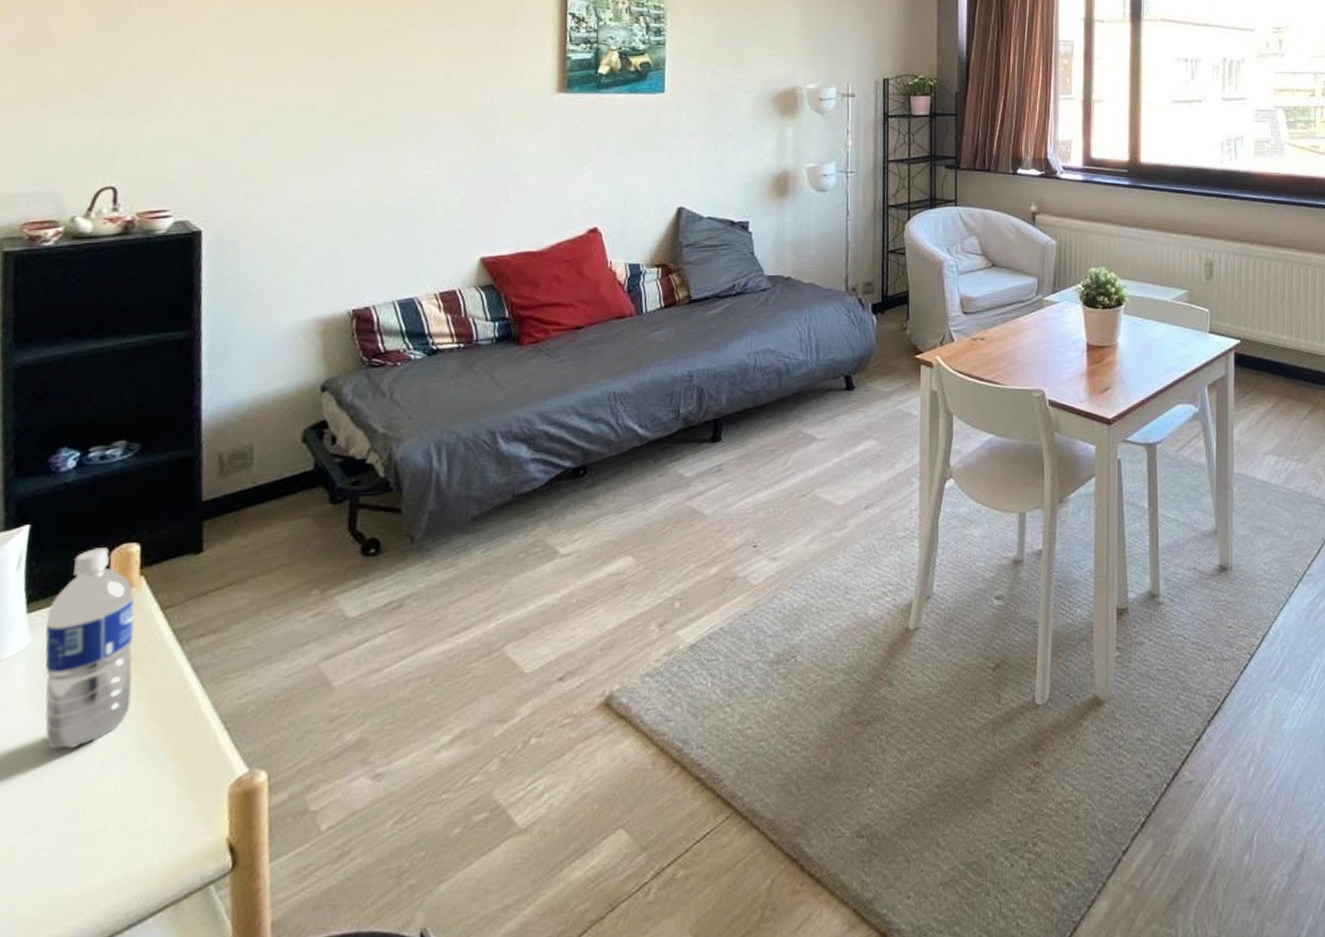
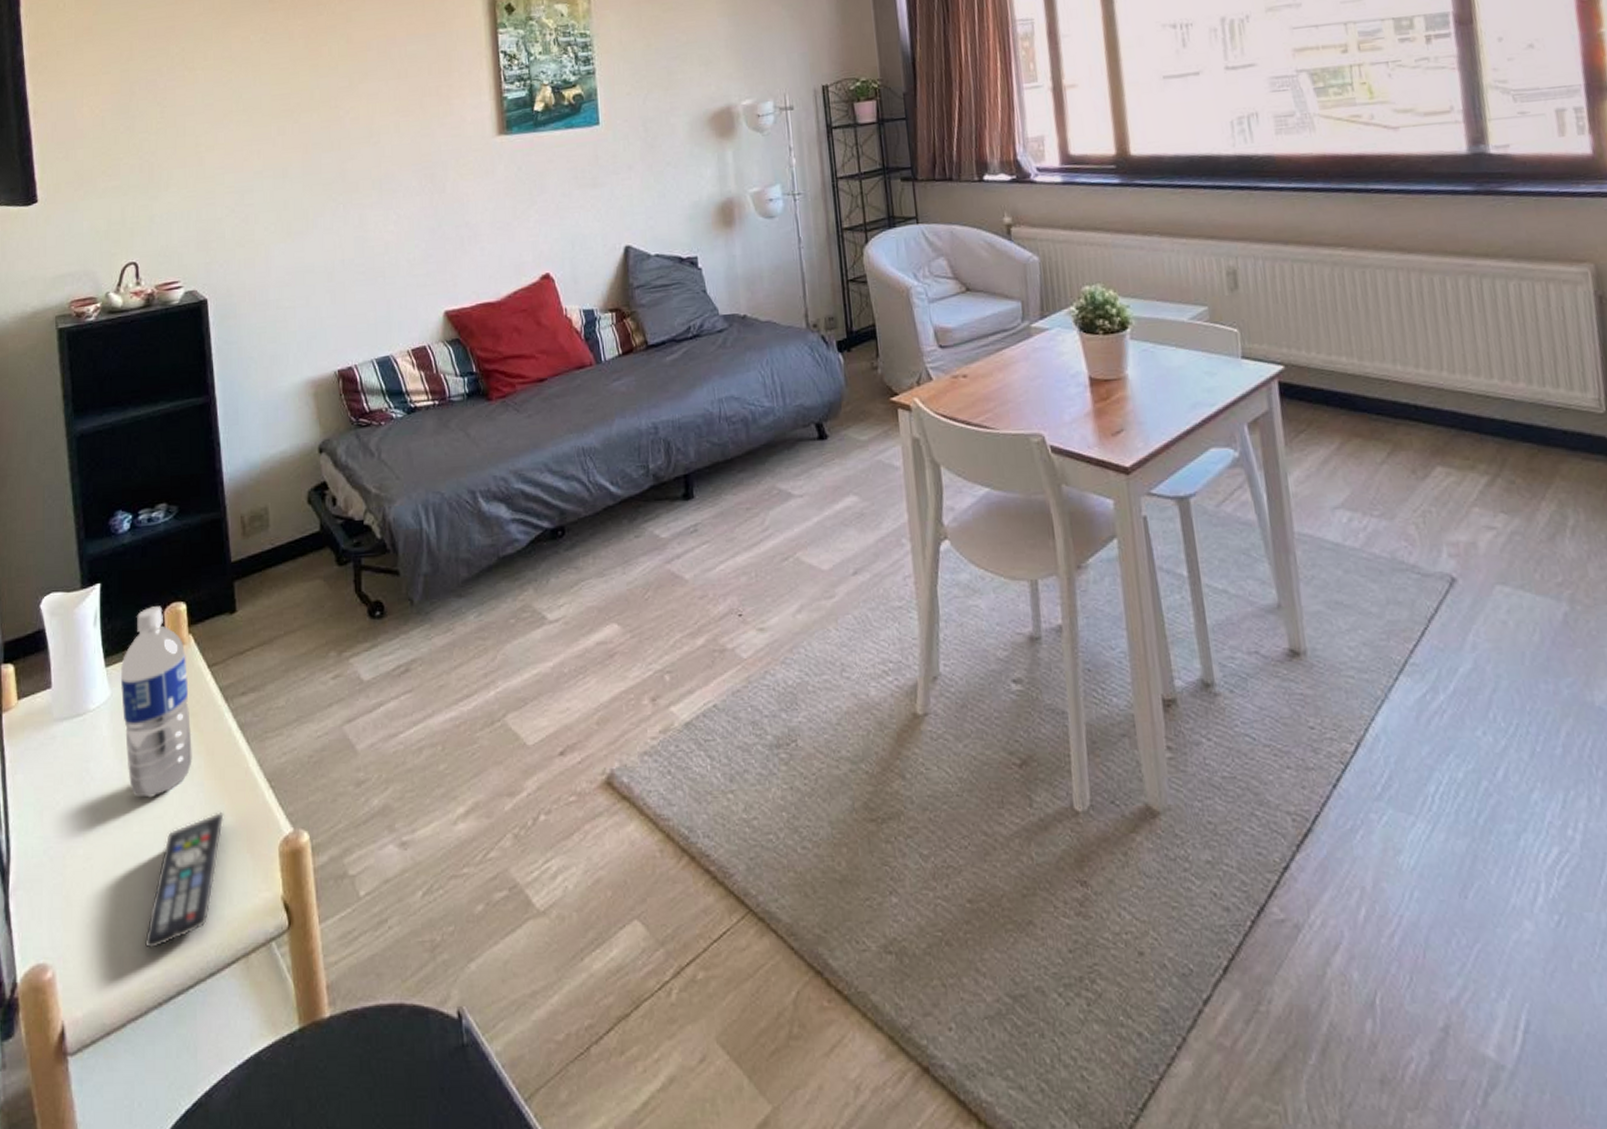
remote control: none [46,757,165,907] -> present [144,811,224,949]

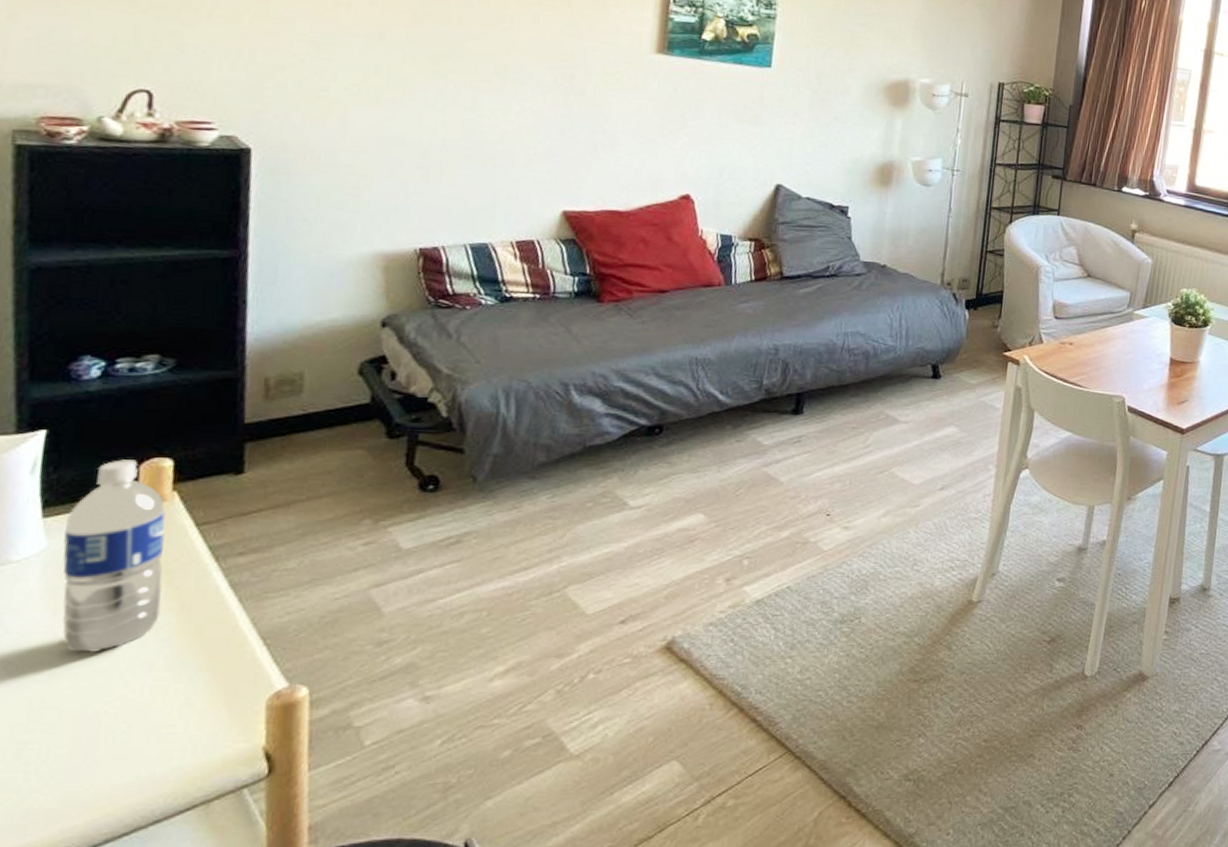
remote control: present [144,811,224,949] -> none [63,666,197,800]

